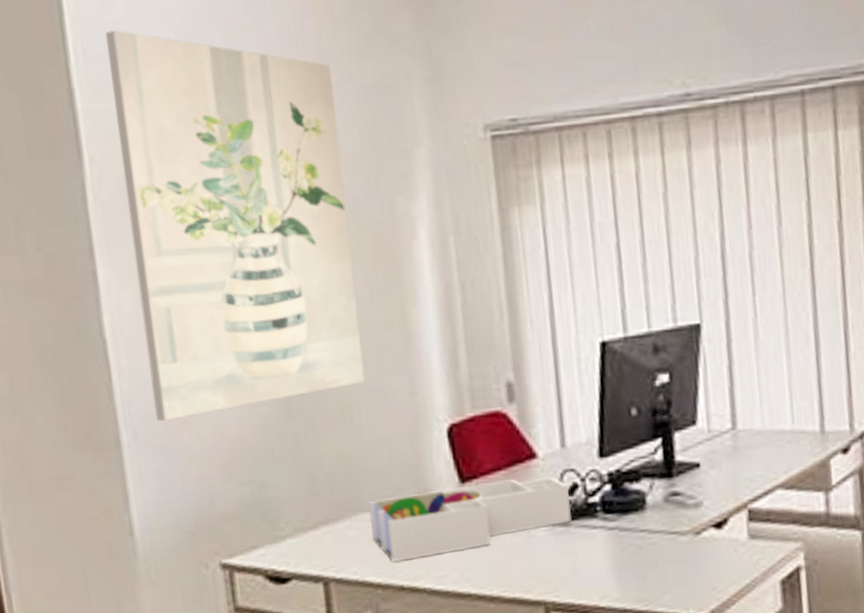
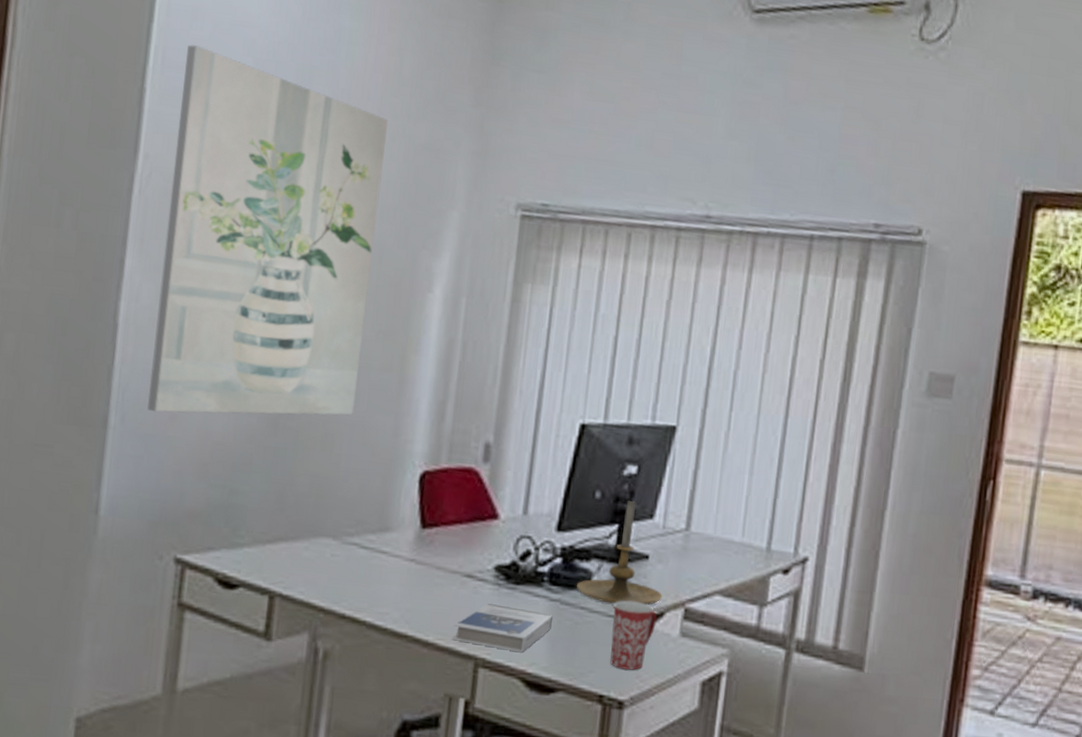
desk organizer: present [367,477,572,563] -> none [326,528,522,593]
hardback book: none [515,543,615,590] -> present [452,604,553,653]
candle holder: none [632,410,723,521] -> present [577,500,663,605]
mug: none [674,512,722,585] -> present [610,600,657,671]

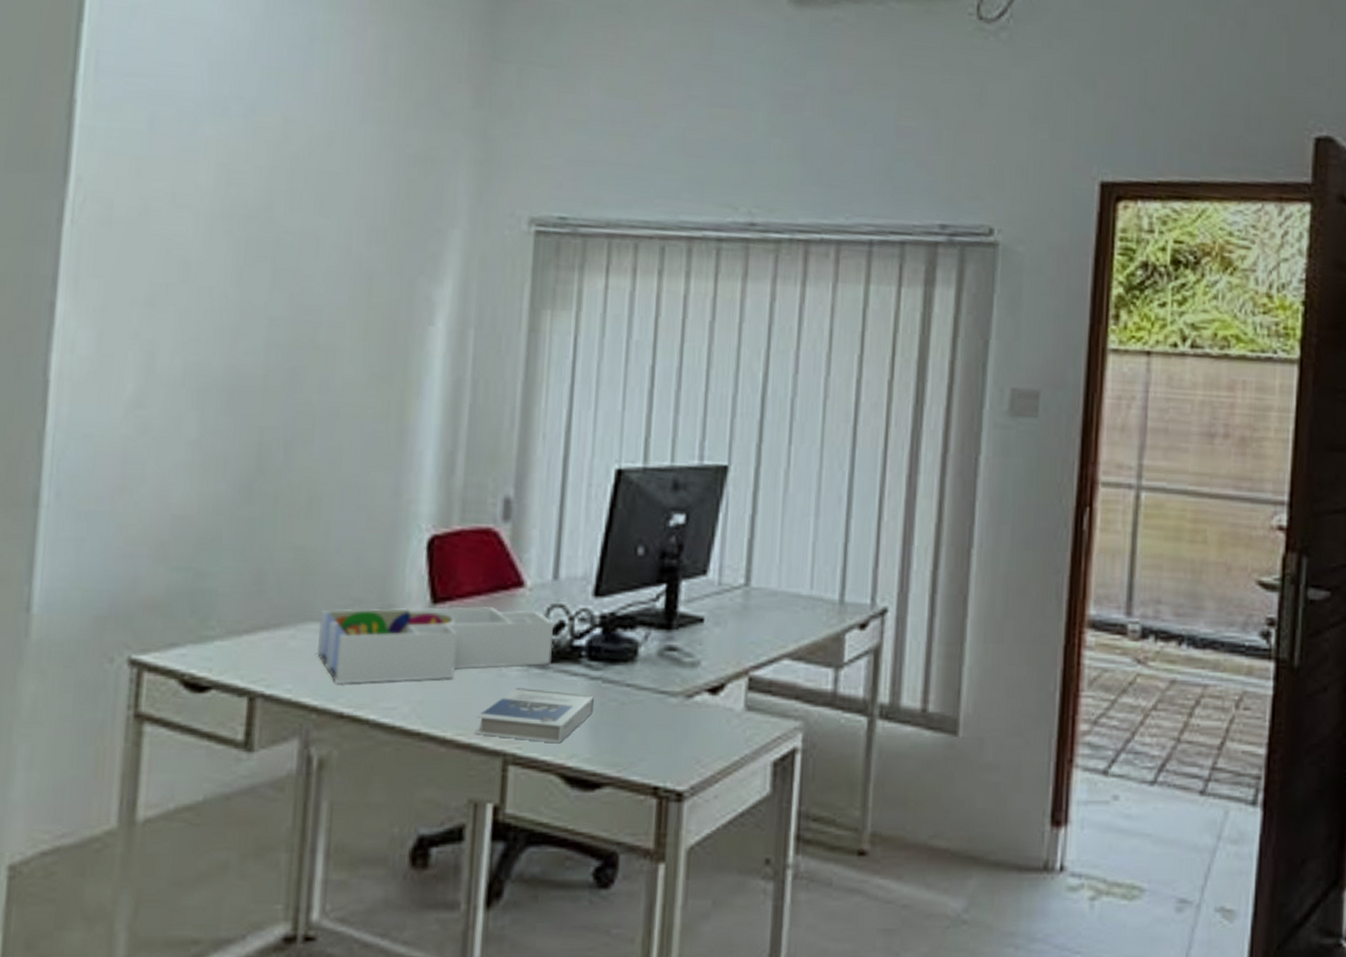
wall art: present [147,45,389,416] -> none [89,47,373,484]
desk organizer: none [326,528,522,593] -> present [317,606,554,685]
candle holder: present [577,500,663,605] -> none [621,554,723,678]
mug: present [610,600,657,671] -> none [664,673,717,756]

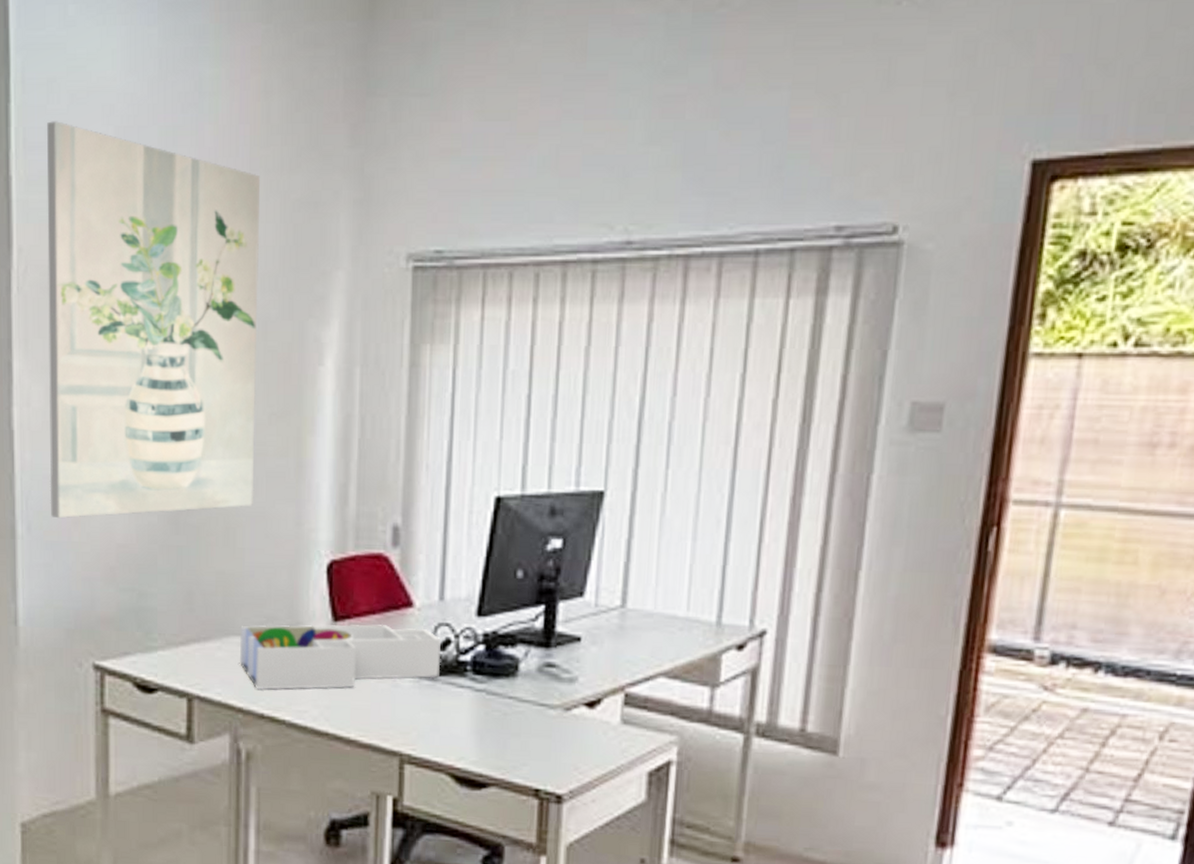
wall art: none [89,47,373,484] -> present [47,121,261,519]
hardback book: present [475,688,594,744] -> none [375,697,479,747]

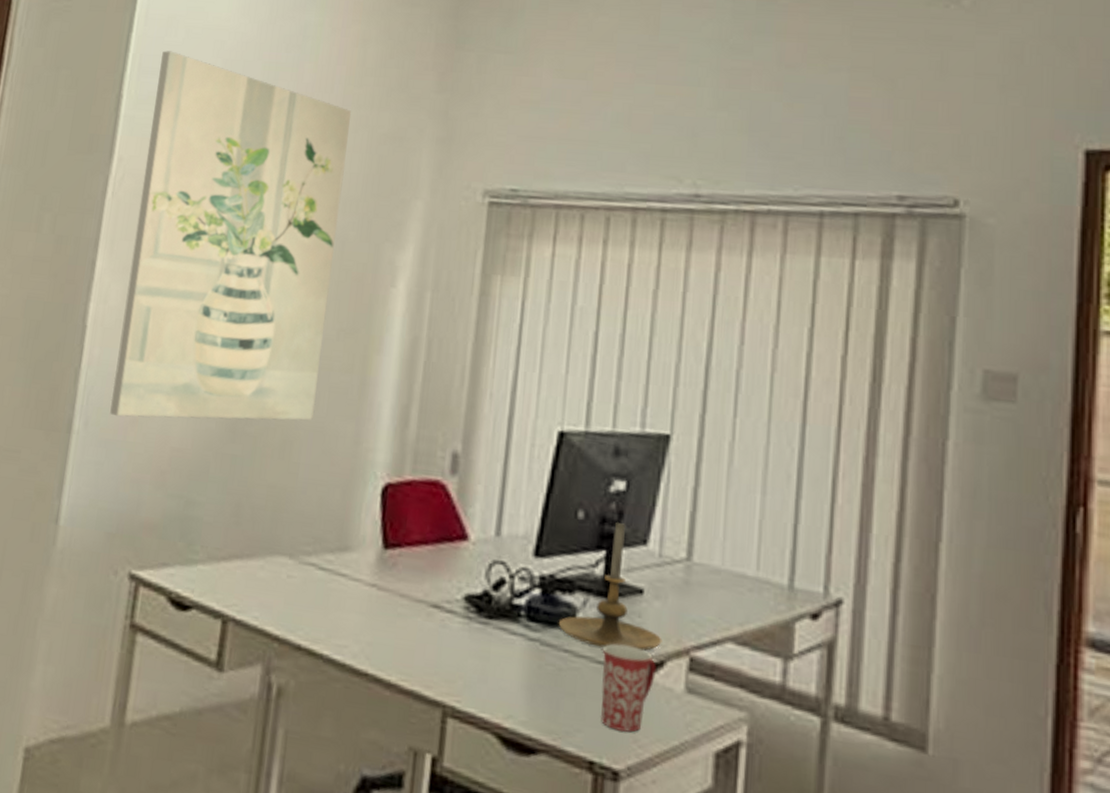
desk organizer: present [239,624,441,690] -> none [282,545,495,624]
candle holder: none [503,577,599,692] -> present [559,522,662,651]
mug: none [544,687,594,763] -> present [601,644,656,733]

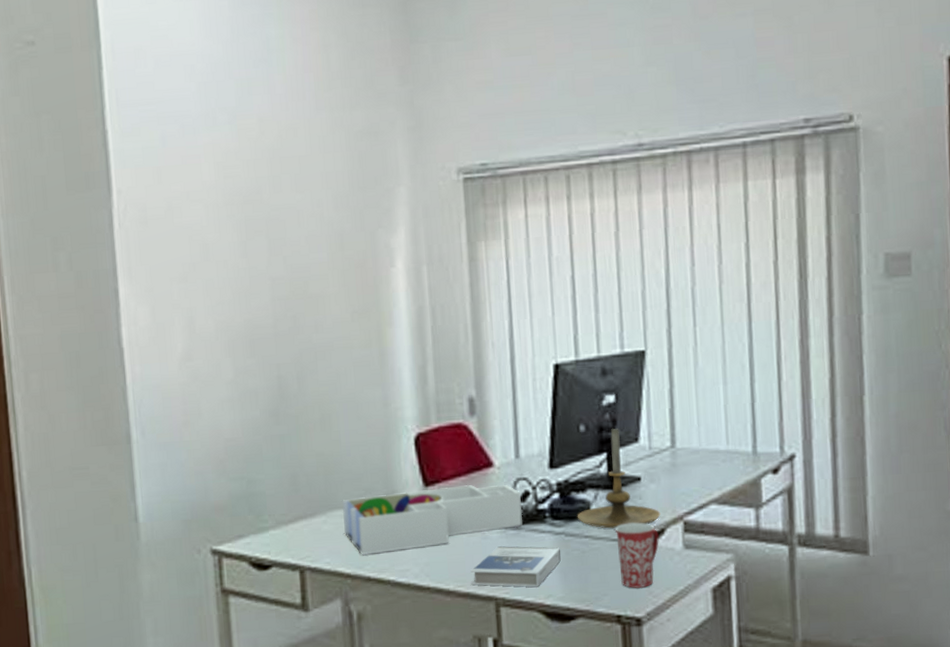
wall art: present [110,51,352,421] -> none [136,82,344,422]
desk organizer: none [282,545,495,624] -> present [341,484,523,556]
hardback book: none [417,640,532,703] -> present [470,546,561,588]

